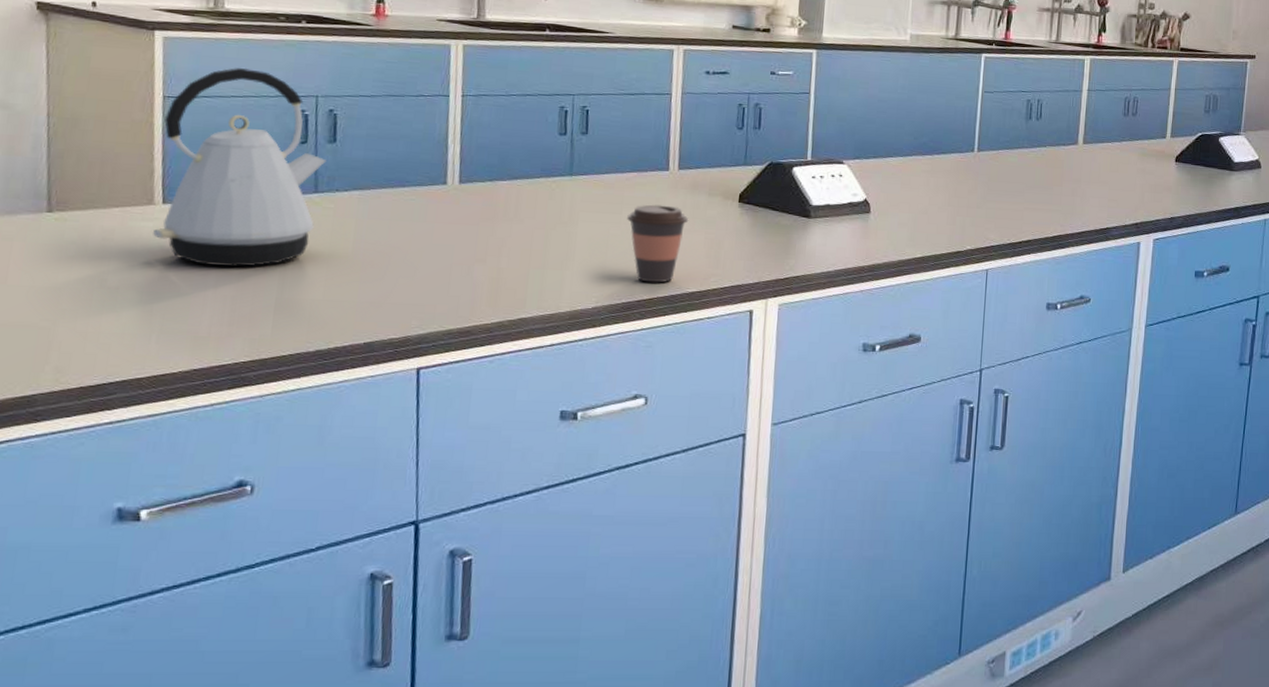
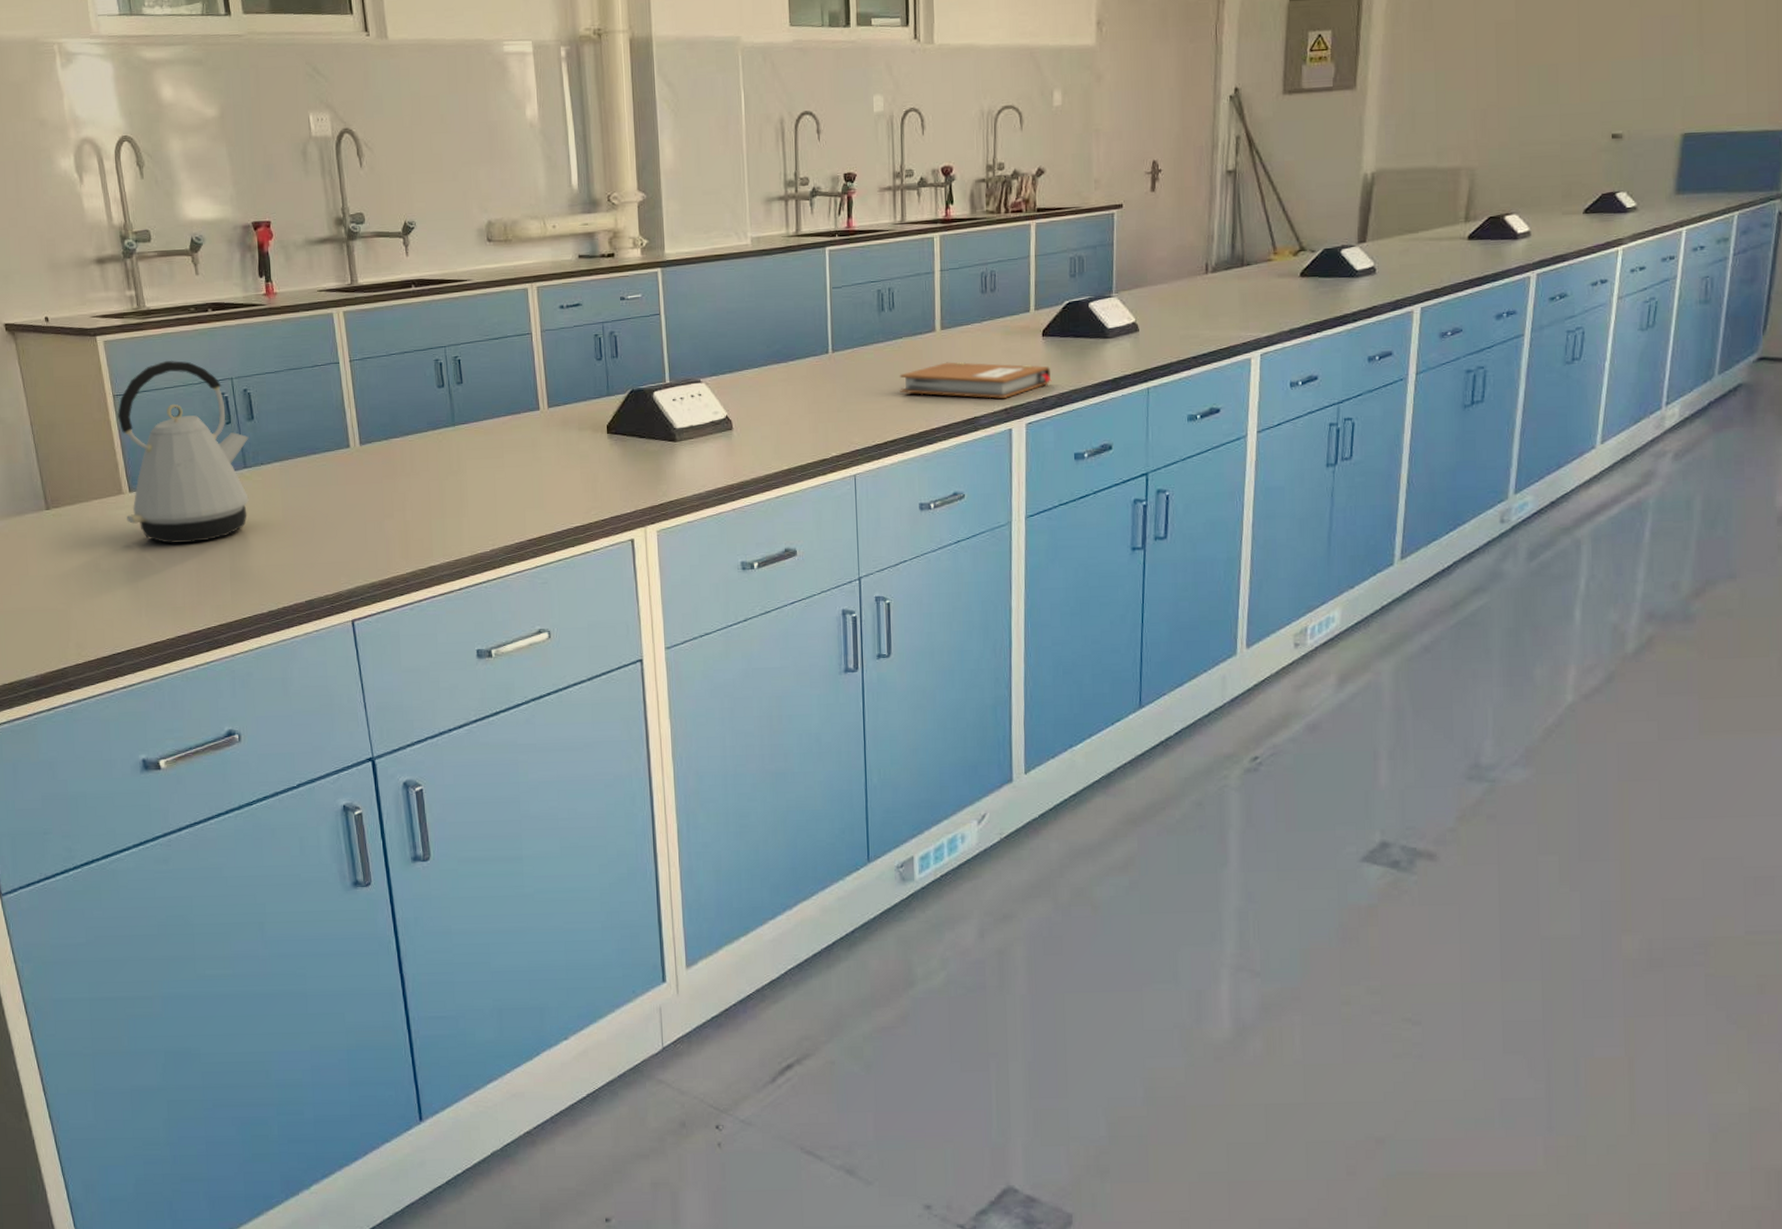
coffee cup: present [627,204,689,283] -> none [509,444,564,522]
notebook: none [1039,174,1180,214] -> present [899,361,1052,399]

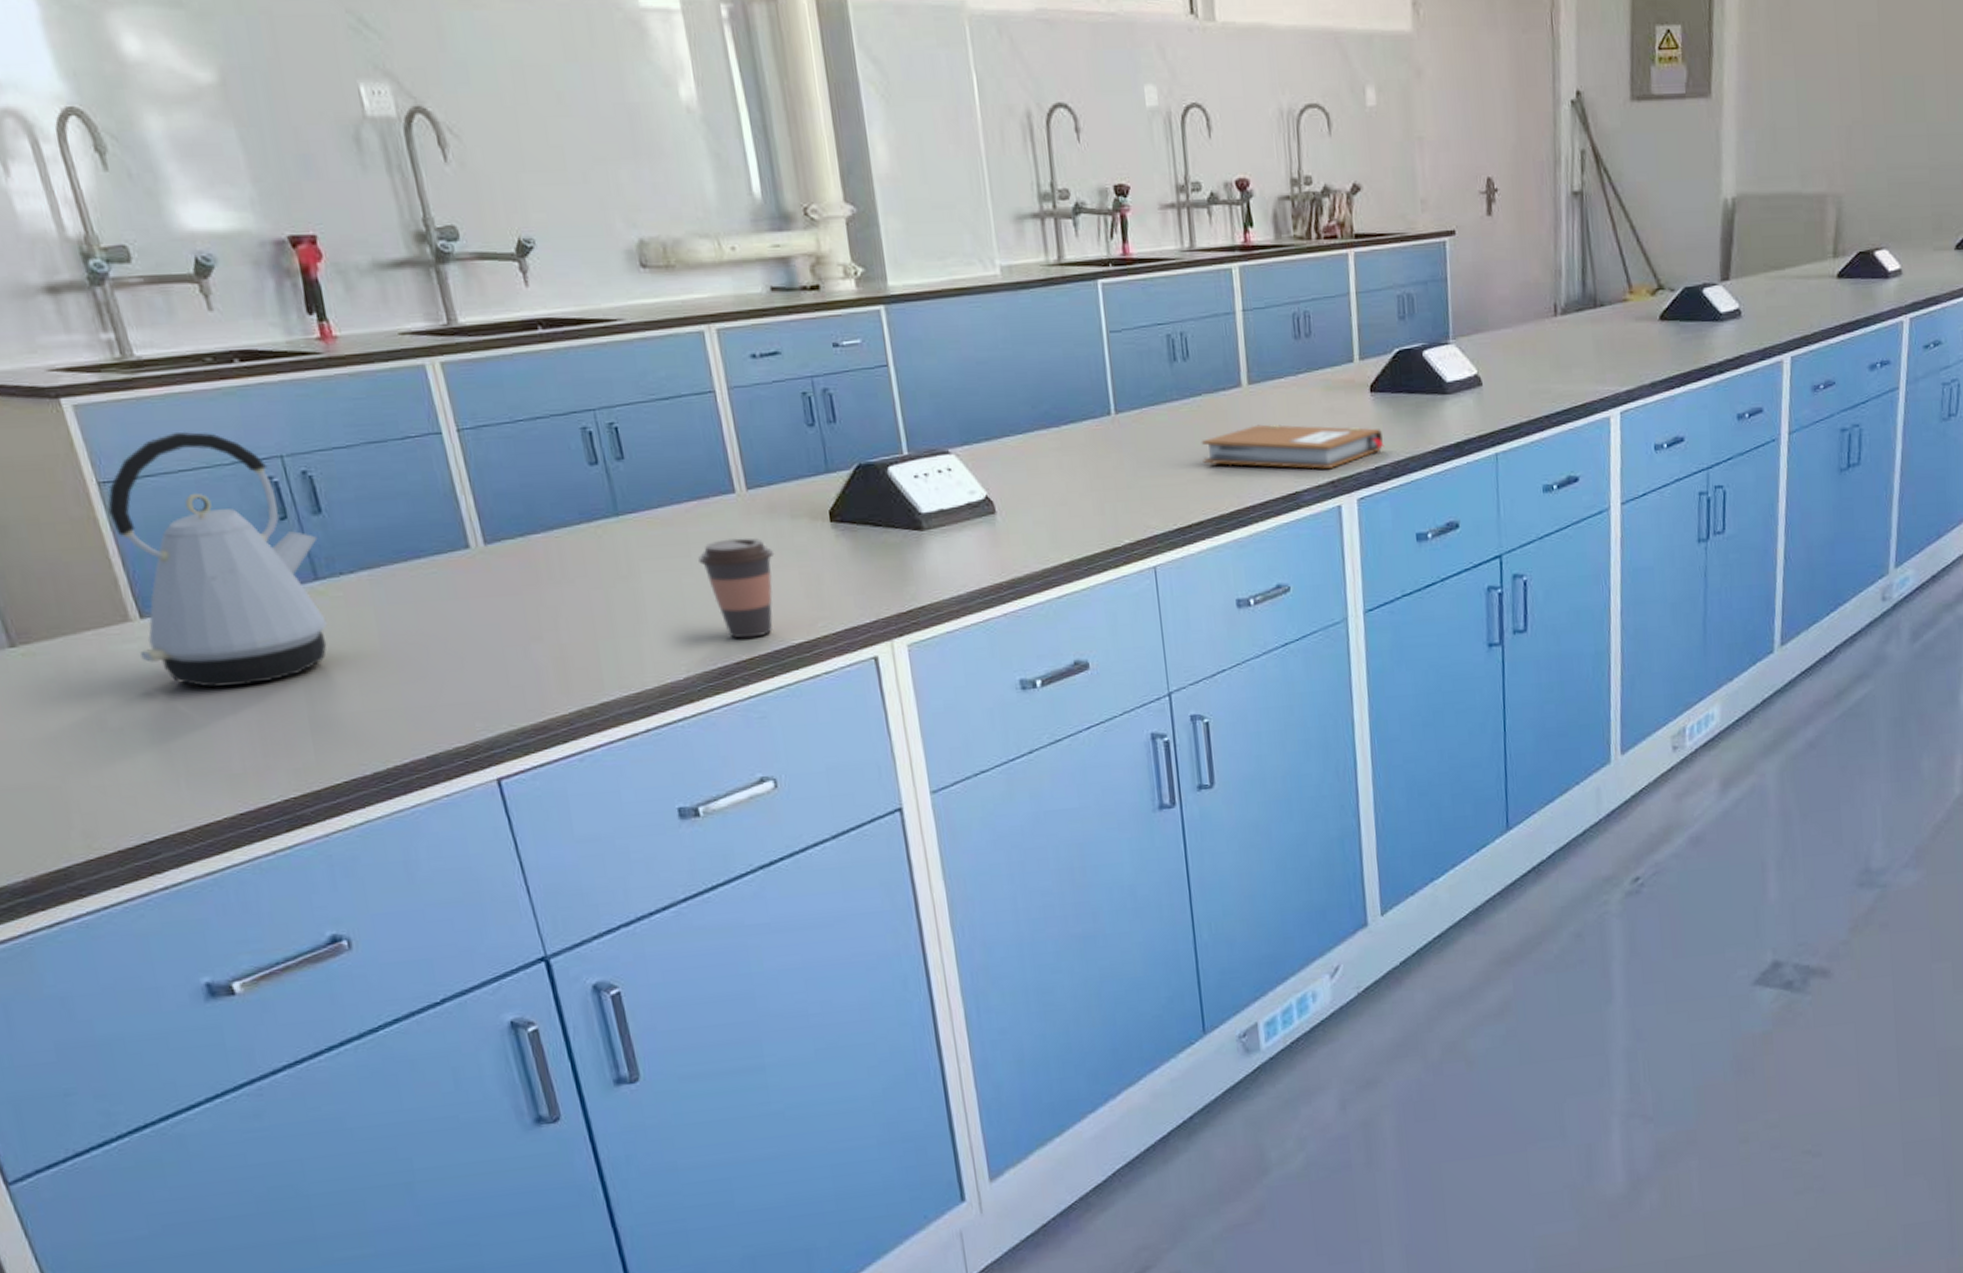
coffee cup: none [509,444,564,522] -> present [698,537,775,639]

